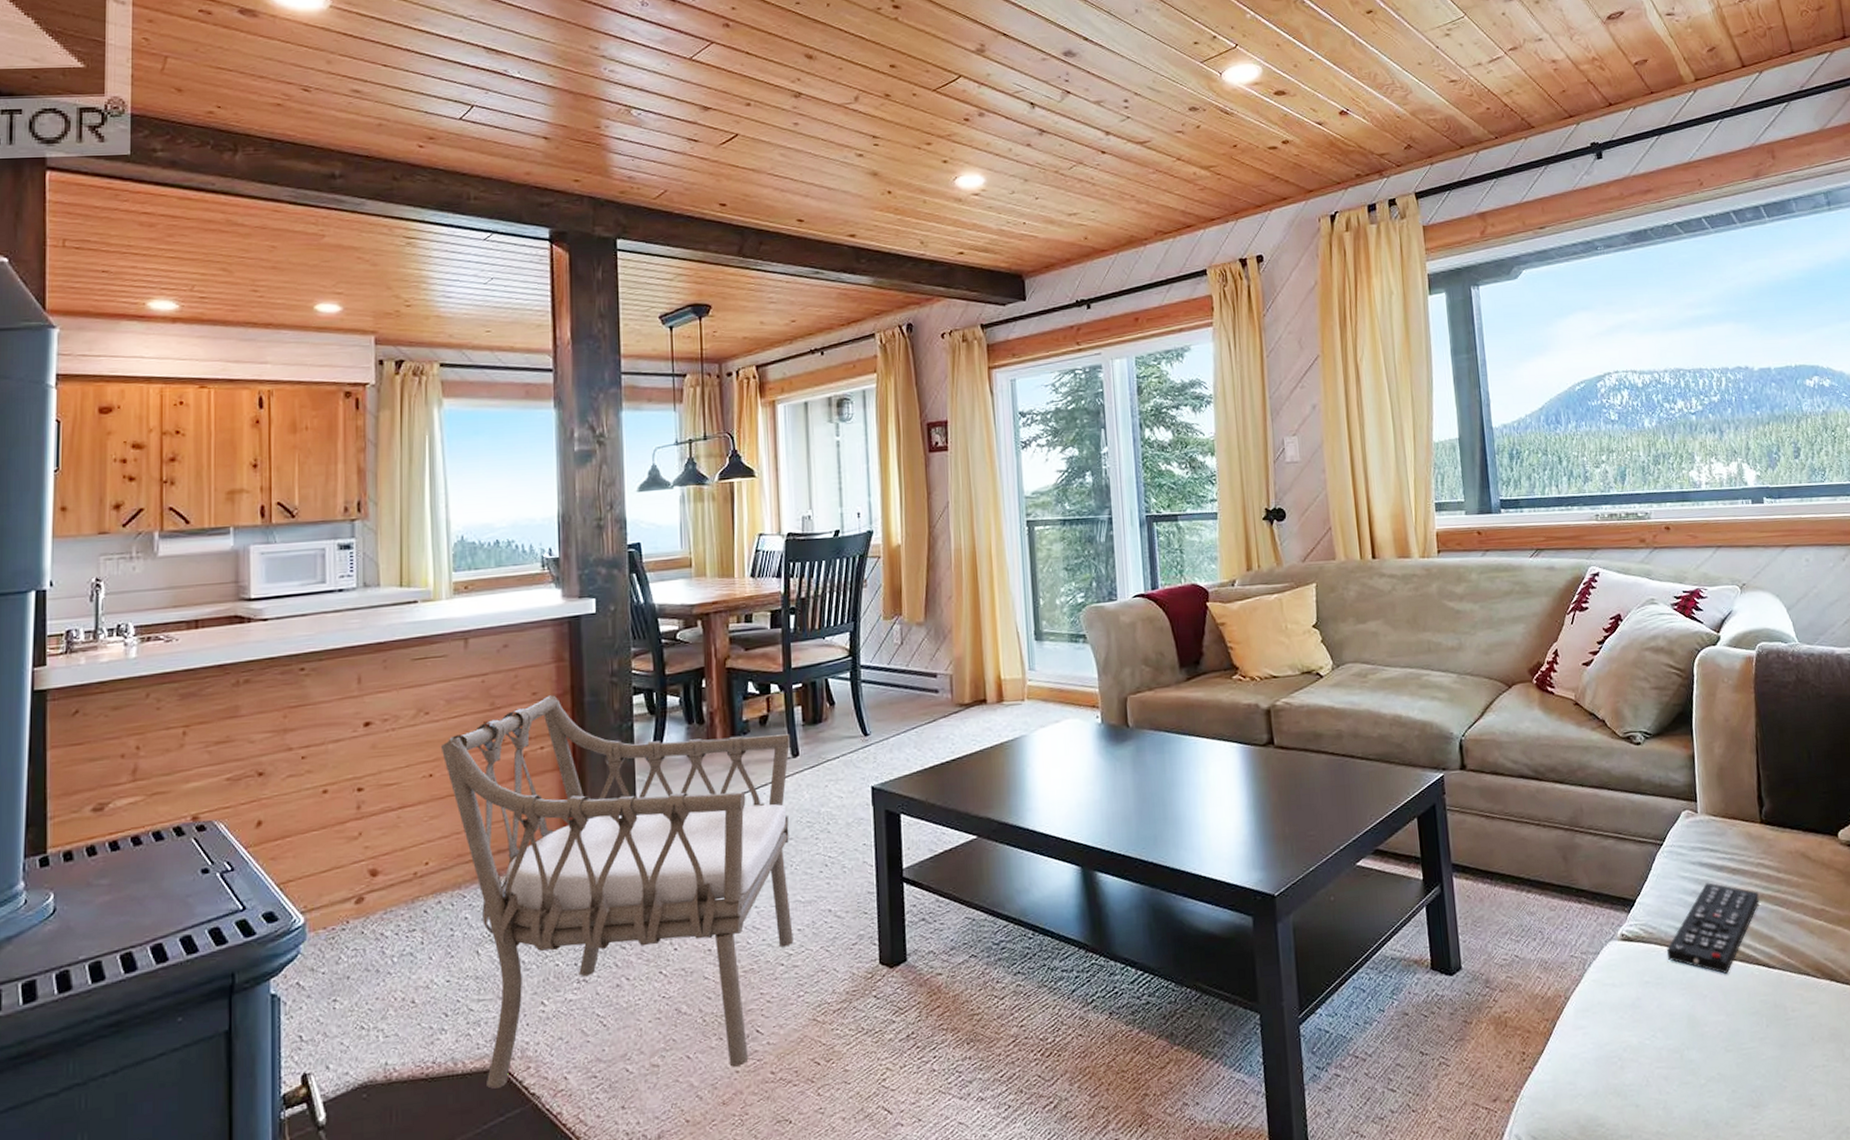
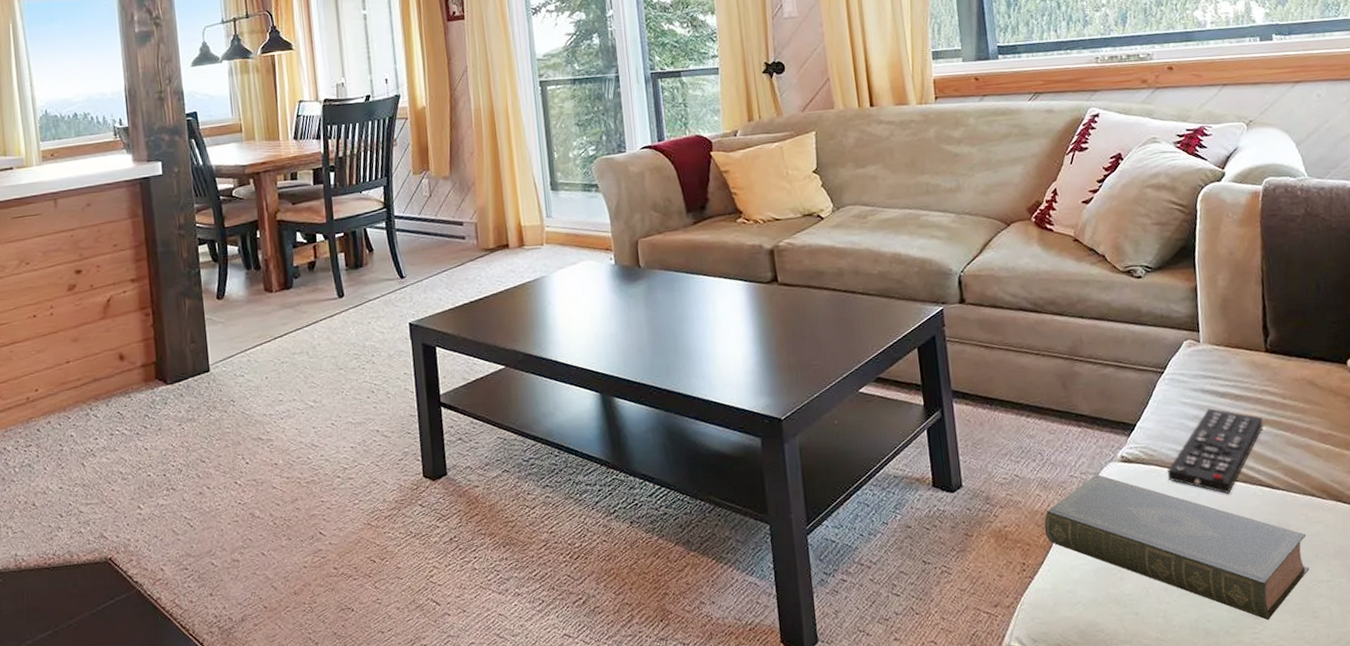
armchair: present [440,695,794,1089] -> none [41,246,348,577]
book: none [1544,953,1806,1110] -> present [1044,474,1309,621]

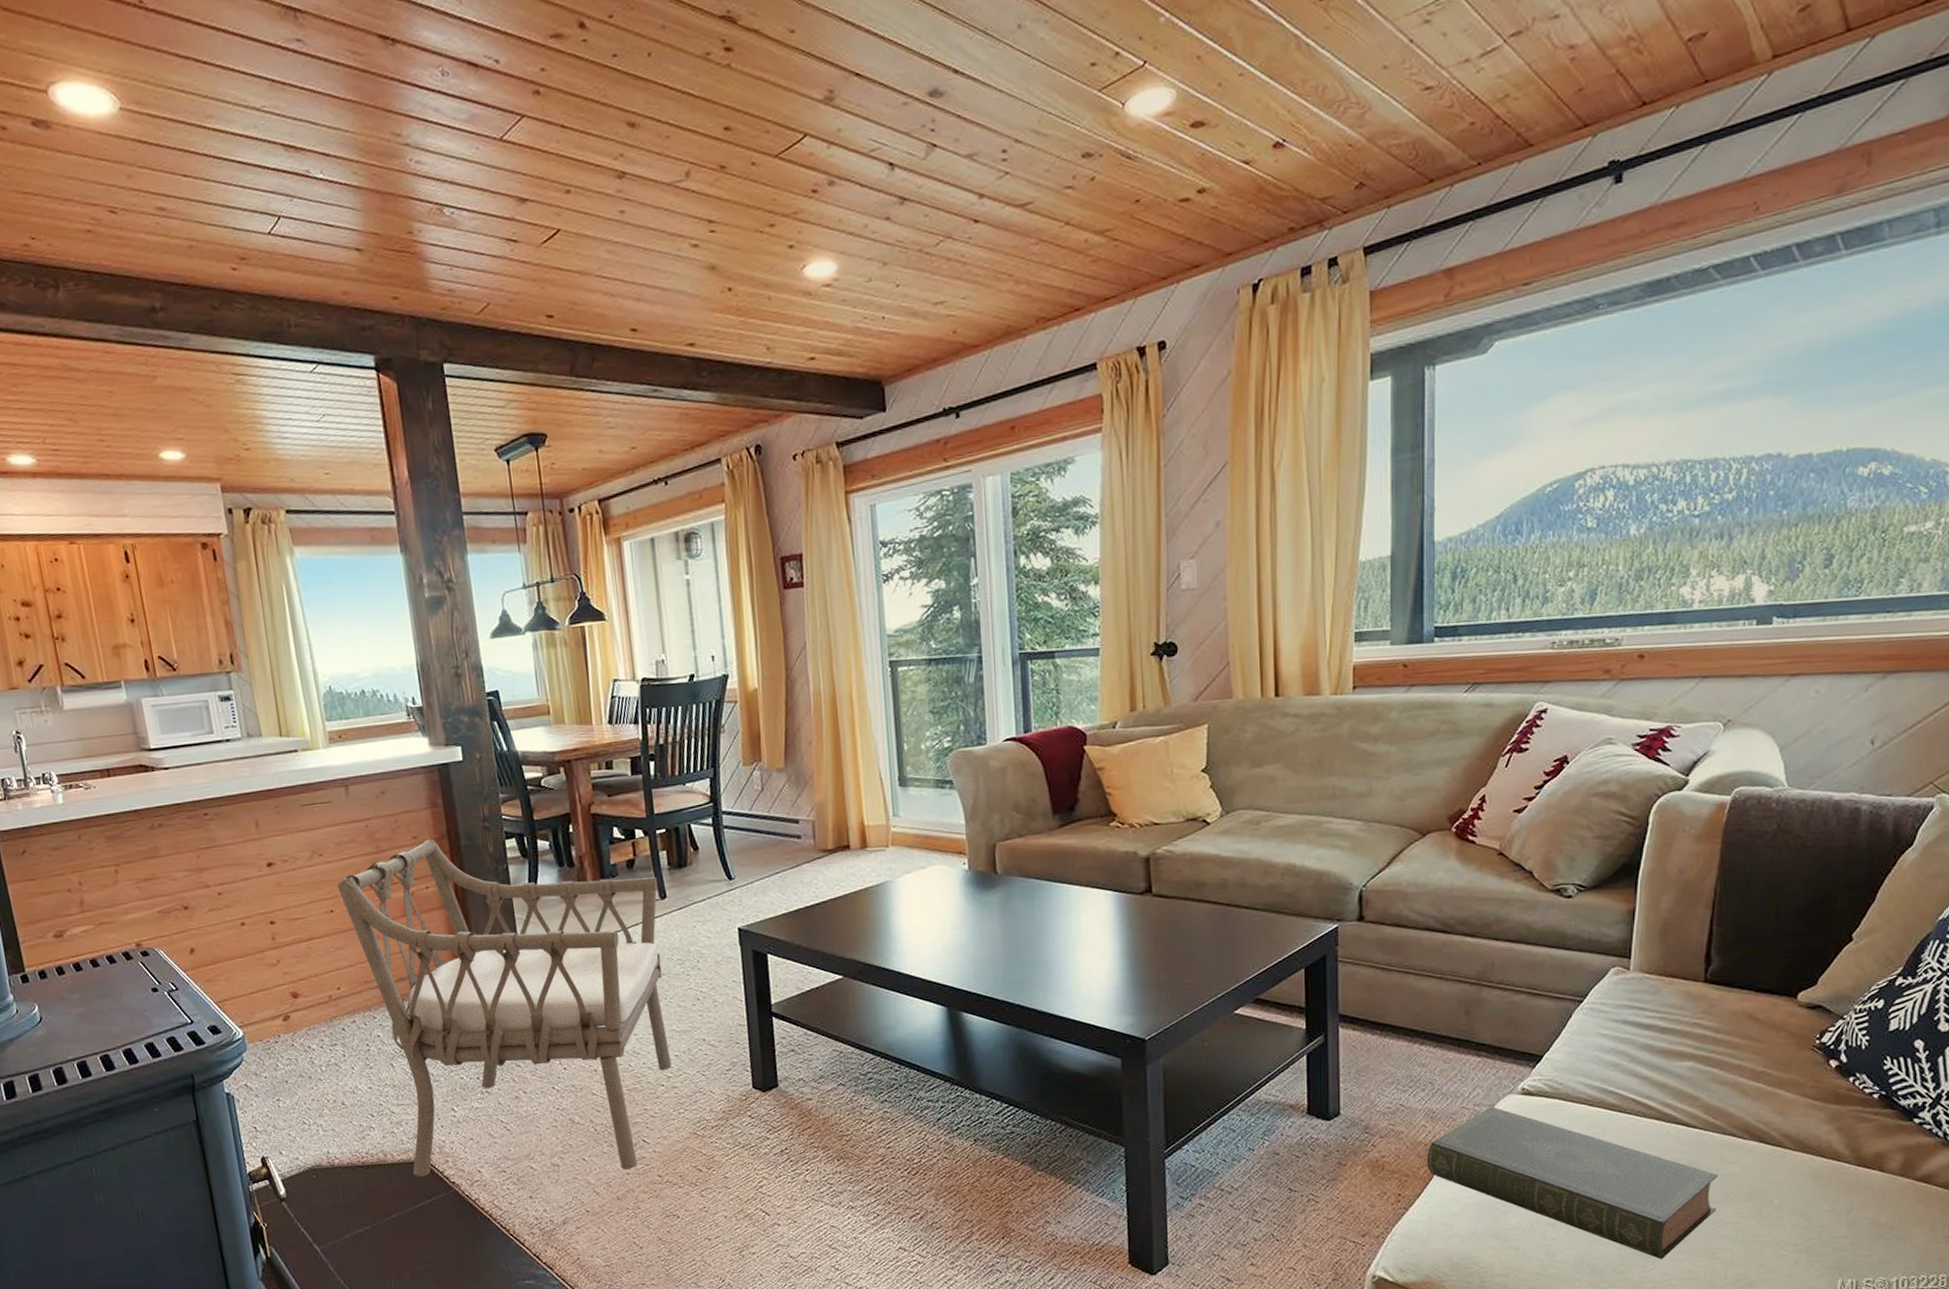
armchair: none [41,246,348,577] -> present [336,839,672,1177]
remote control: present [1167,408,1264,494] -> none [1571,1041,1689,1131]

